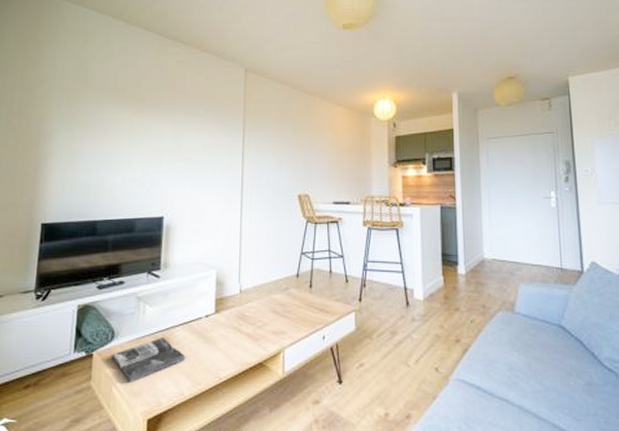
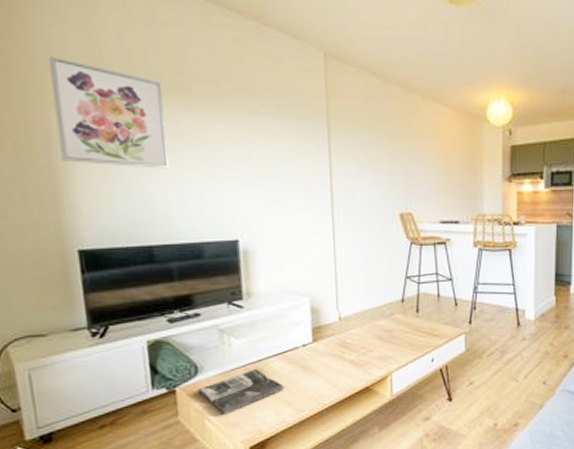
wall art: none [45,80,125,159] -> present [48,57,170,169]

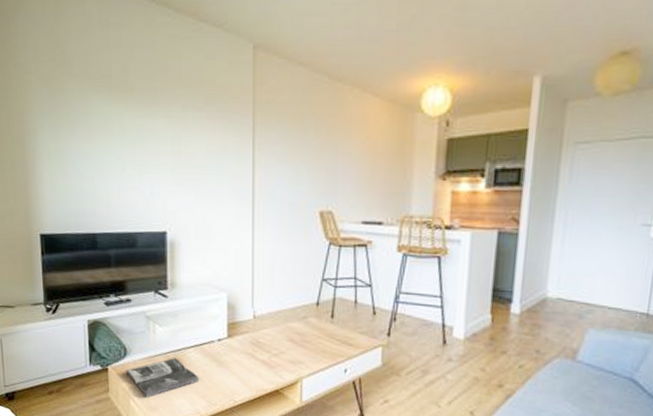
wall art: present [48,57,170,169] -> none [26,63,114,163]

